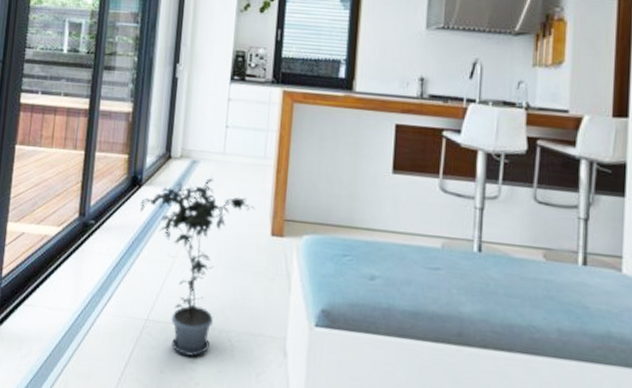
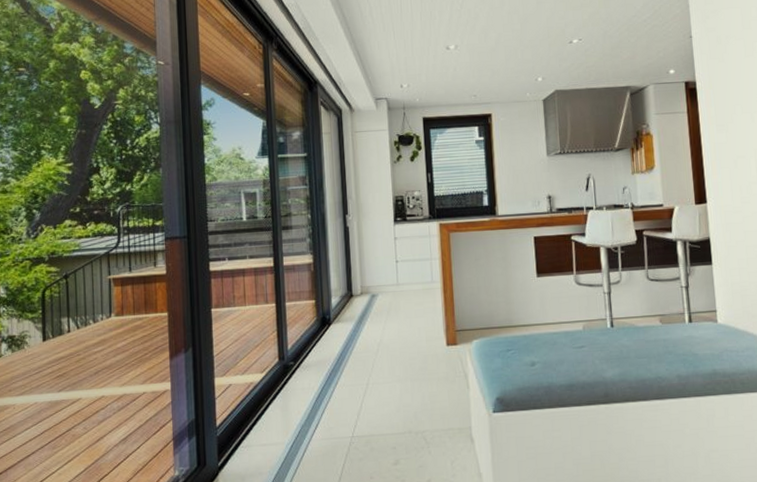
potted plant: present [139,178,255,356] -> none [332,307,430,460]

